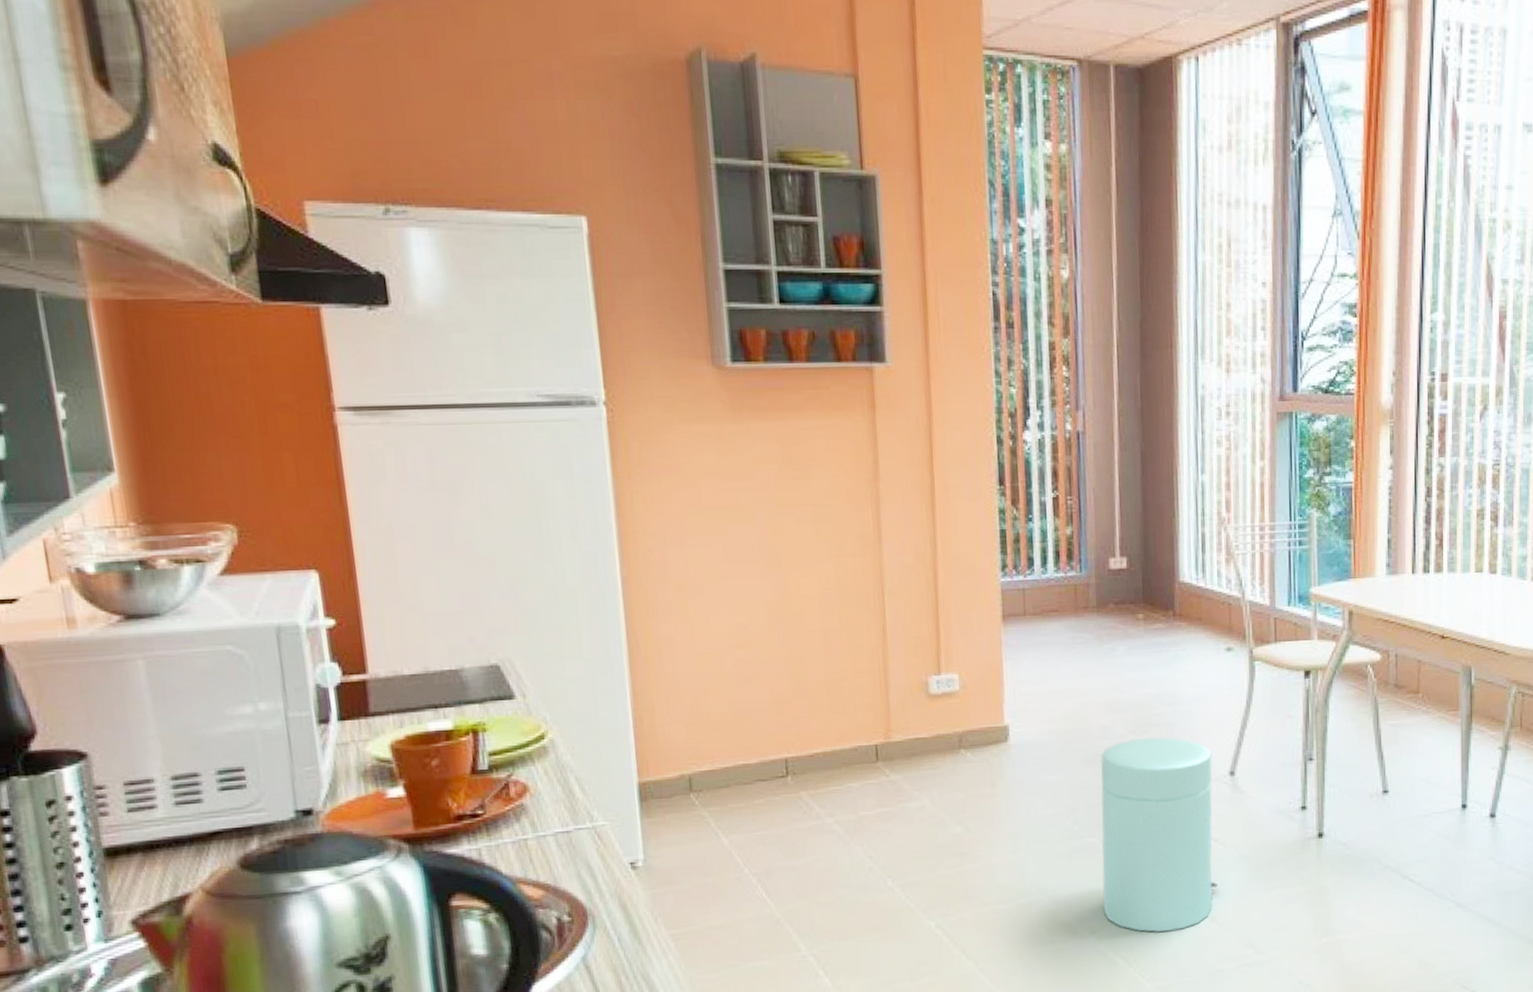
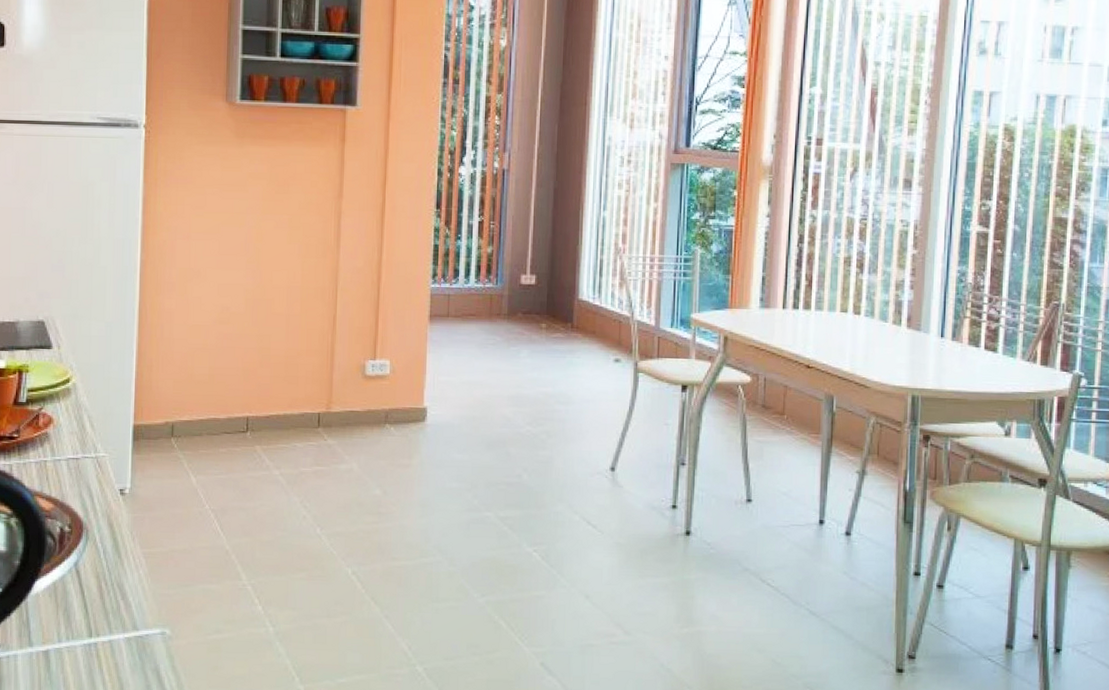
trash can: present [1100,737,1218,932] -> none [493,430,596,603]

